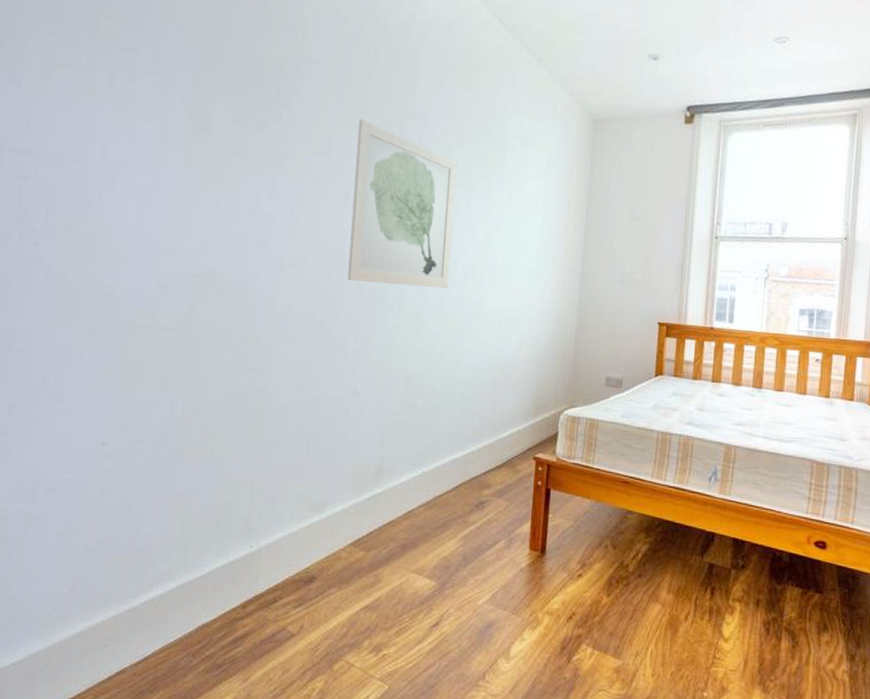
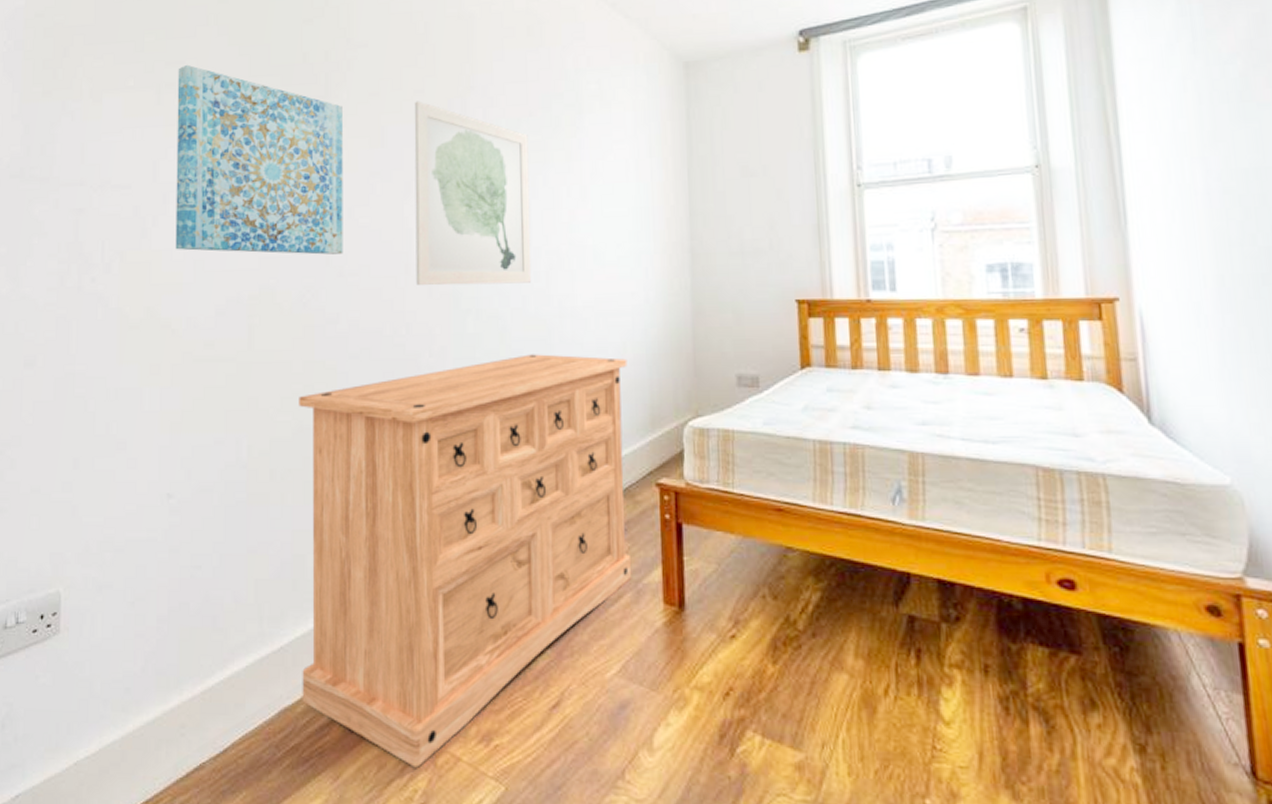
wall art: none [121,52,292,246] -> present [175,64,343,255]
dresser: none [219,347,521,672] -> present [299,354,632,768]

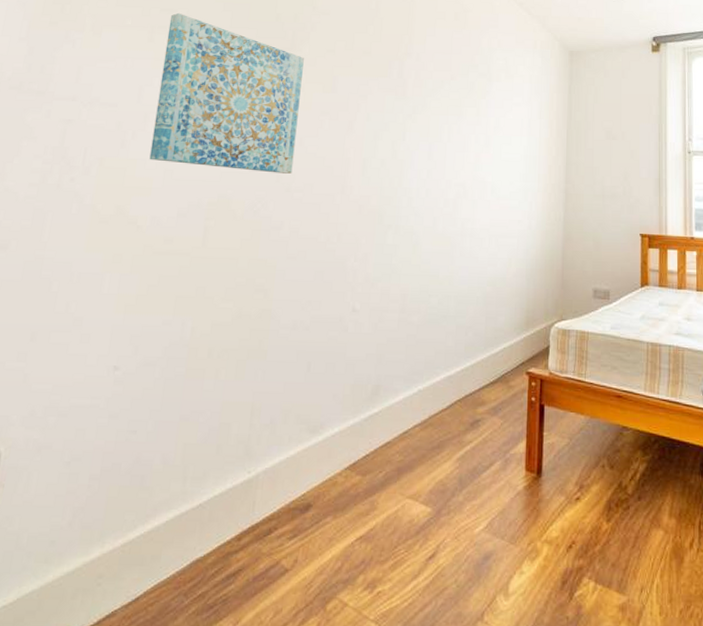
dresser: present [299,354,632,768] -> none [213,264,511,613]
wall art: present [414,101,532,286] -> none [349,59,449,207]

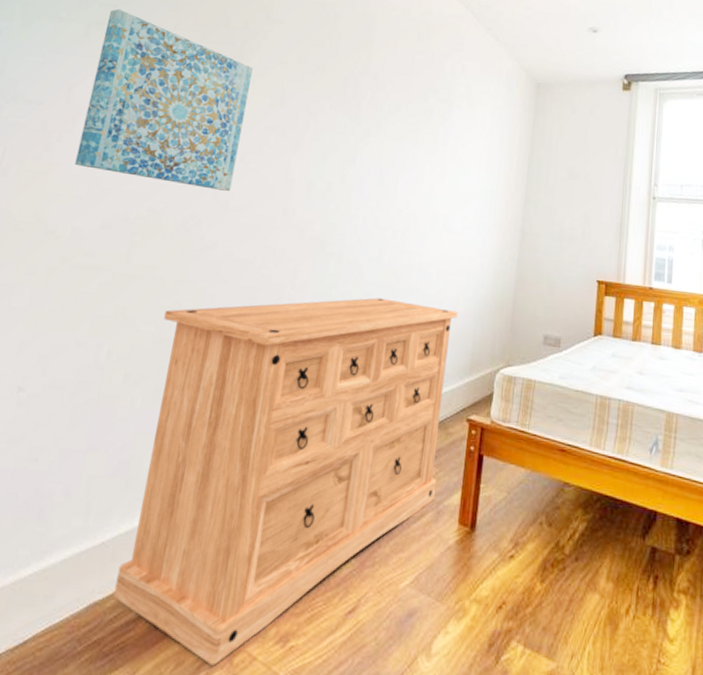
dresser: none [213,264,511,613] -> present [113,298,458,666]

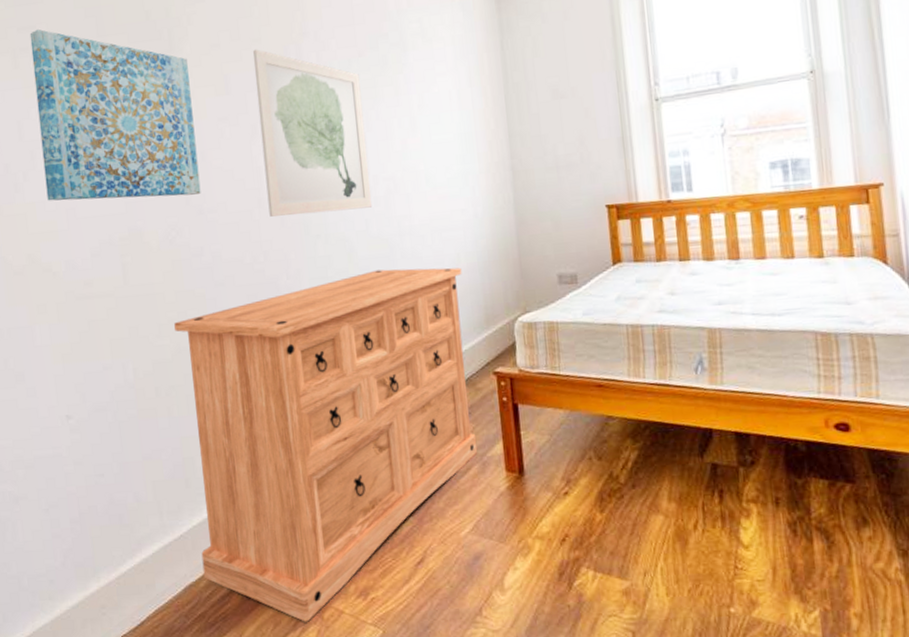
wall art: none [290,75,405,238] -> present [253,49,373,217]

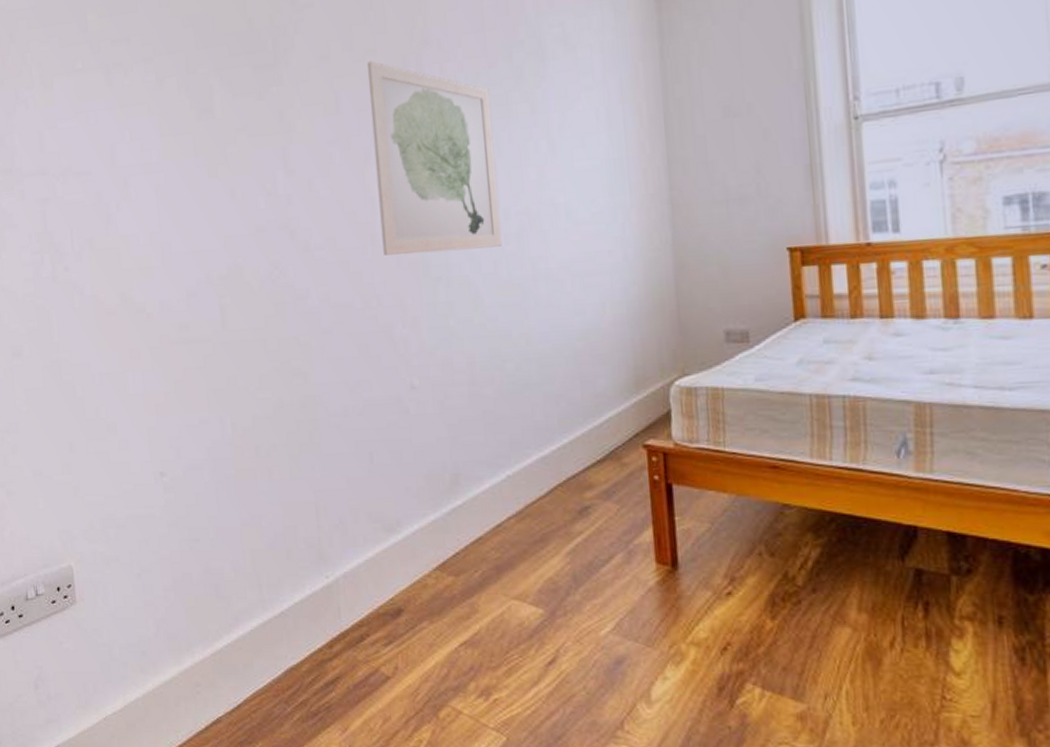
wall art: present [29,28,201,201] -> none [123,41,308,234]
dresser: present [174,267,477,622] -> none [276,319,622,720]

